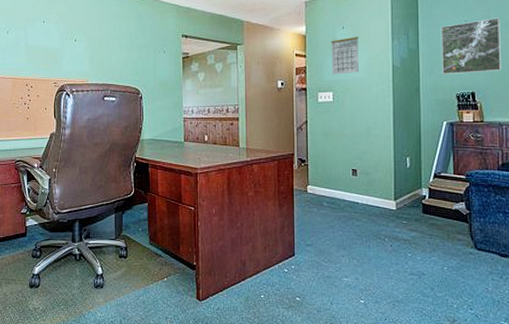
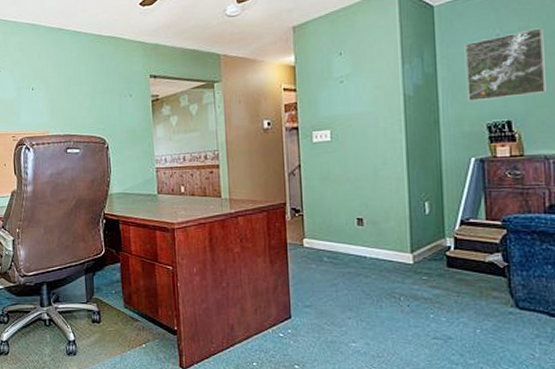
calendar: present [331,36,359,75] -> none [326,62,362,110]

